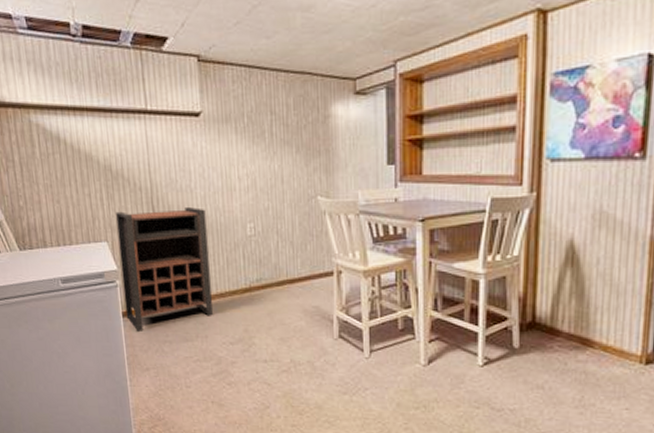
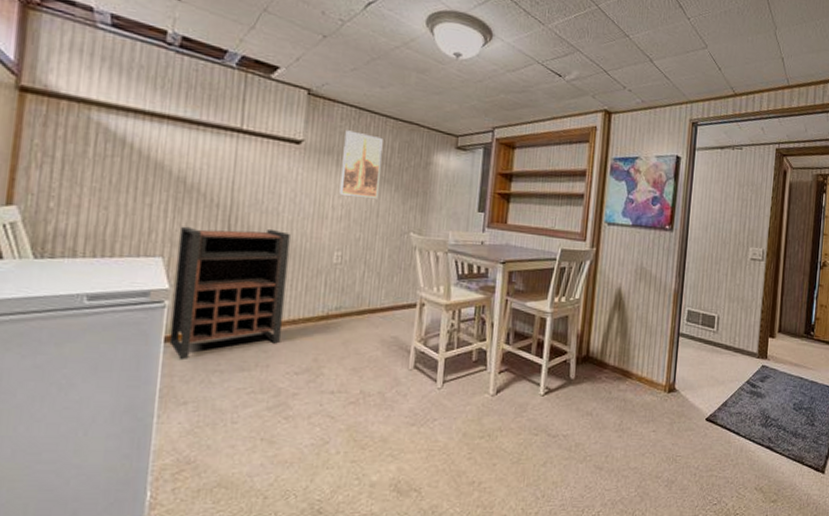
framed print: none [239,93,280,164] -> present [339,130,383,198]

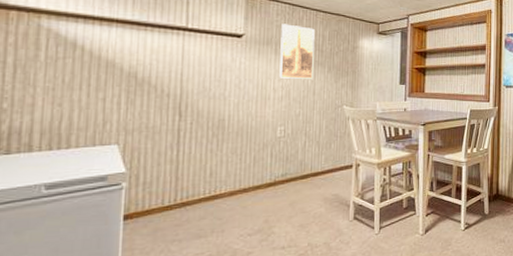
shelving unit: present [169,226,291,361] -> none [128,113,237,235]

